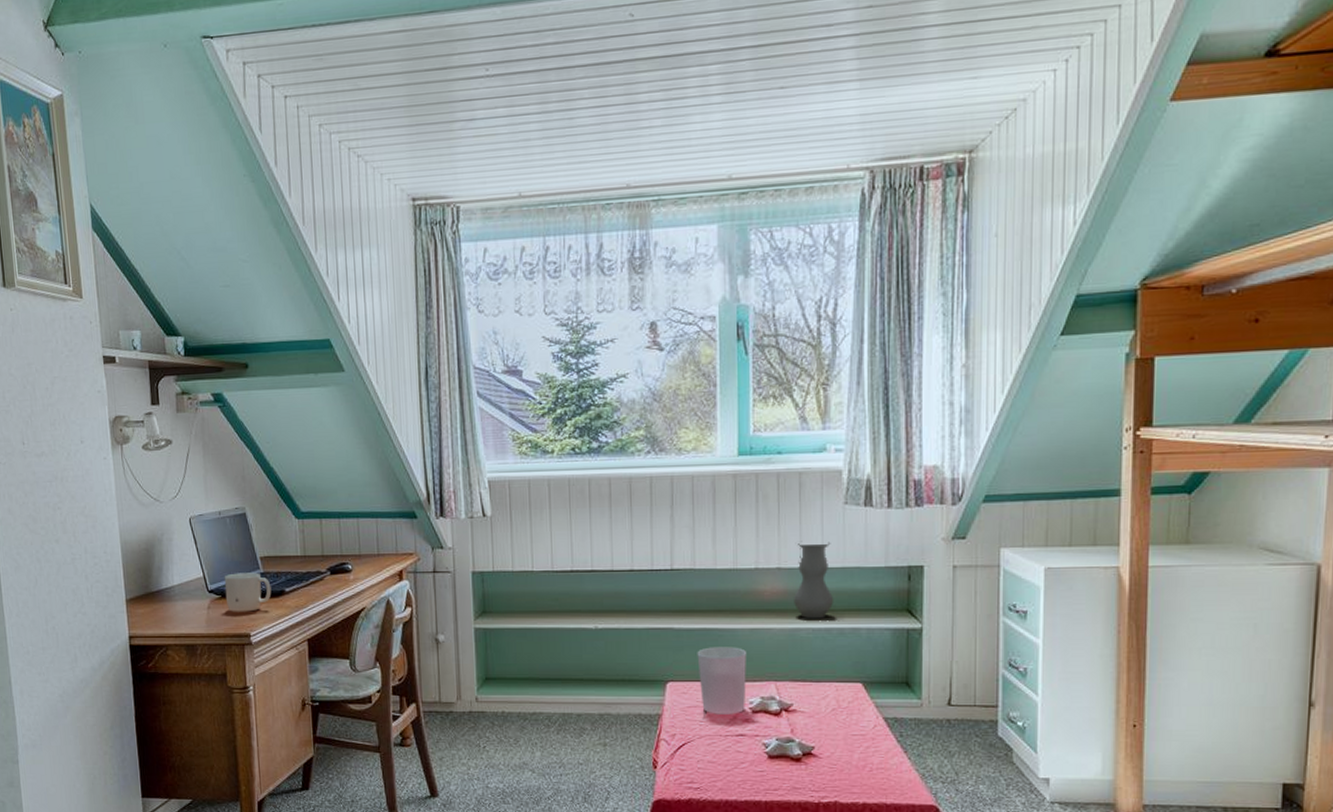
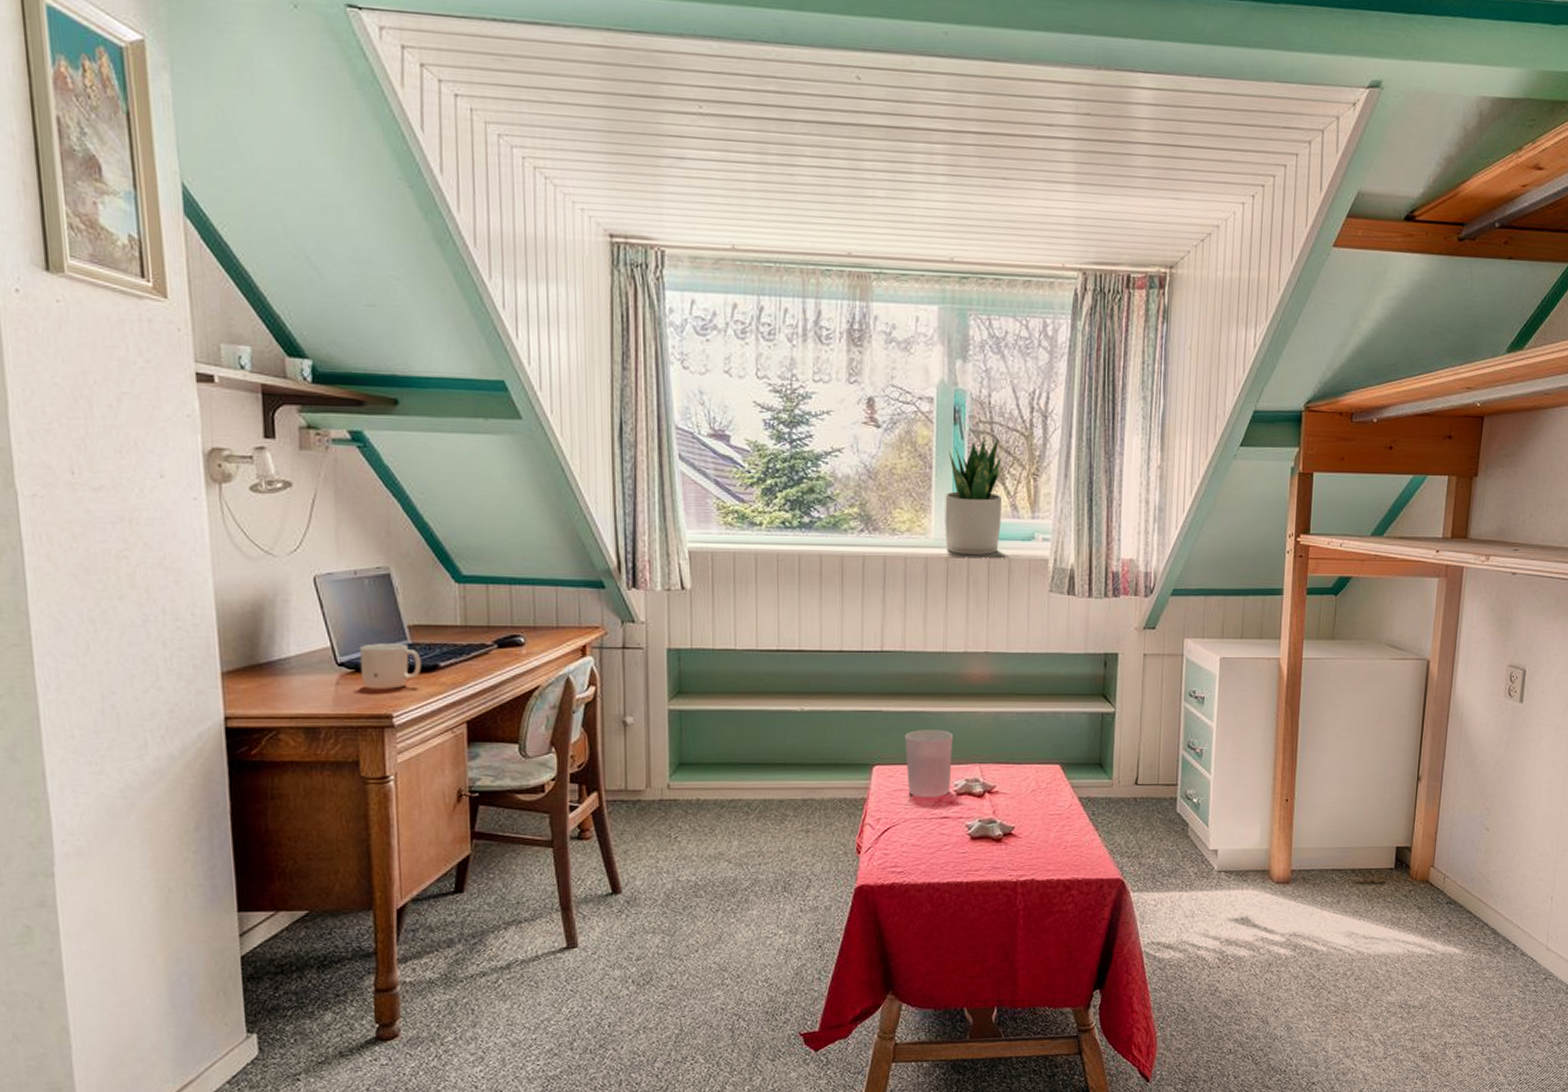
planter: none [731,350,792,471] -> present [945,437,1005,556]
vase: present [792,541,834,619] -> none [998,626,1037,703]

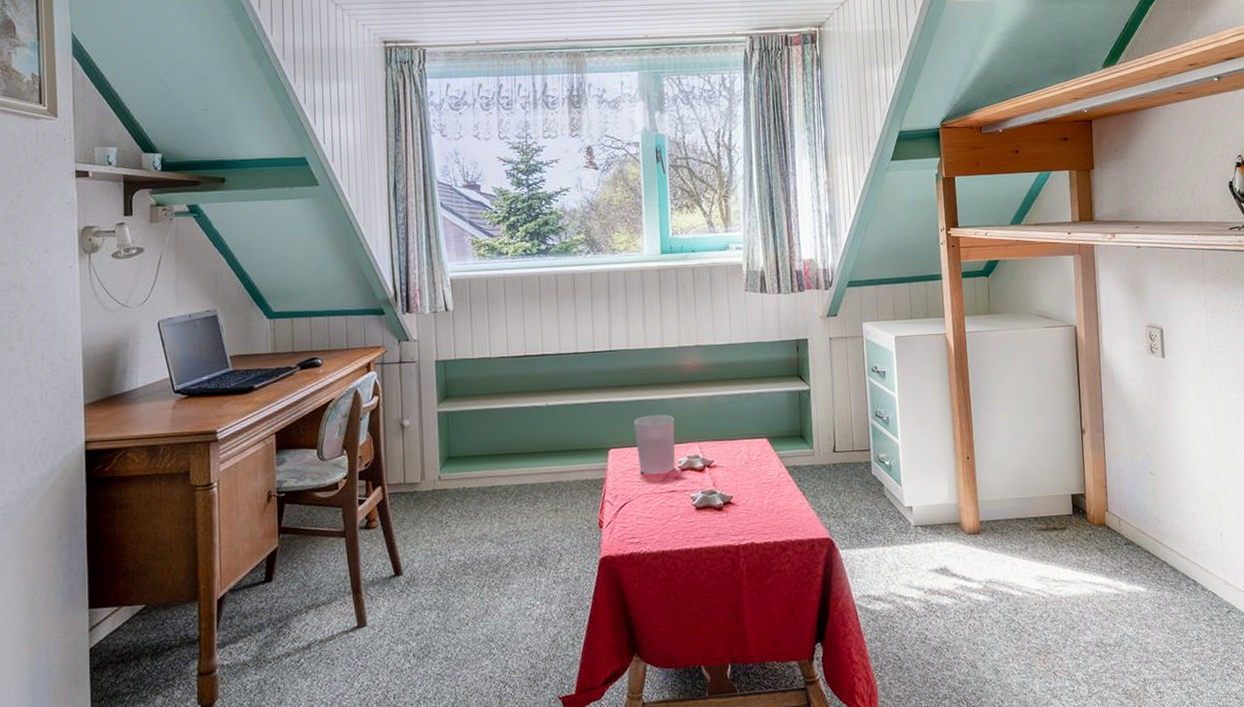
mug: present [359,643,422,689] -> none [191,371,240,411]
planter: present [945,437,1005,556] -> none [654,170,701,266]

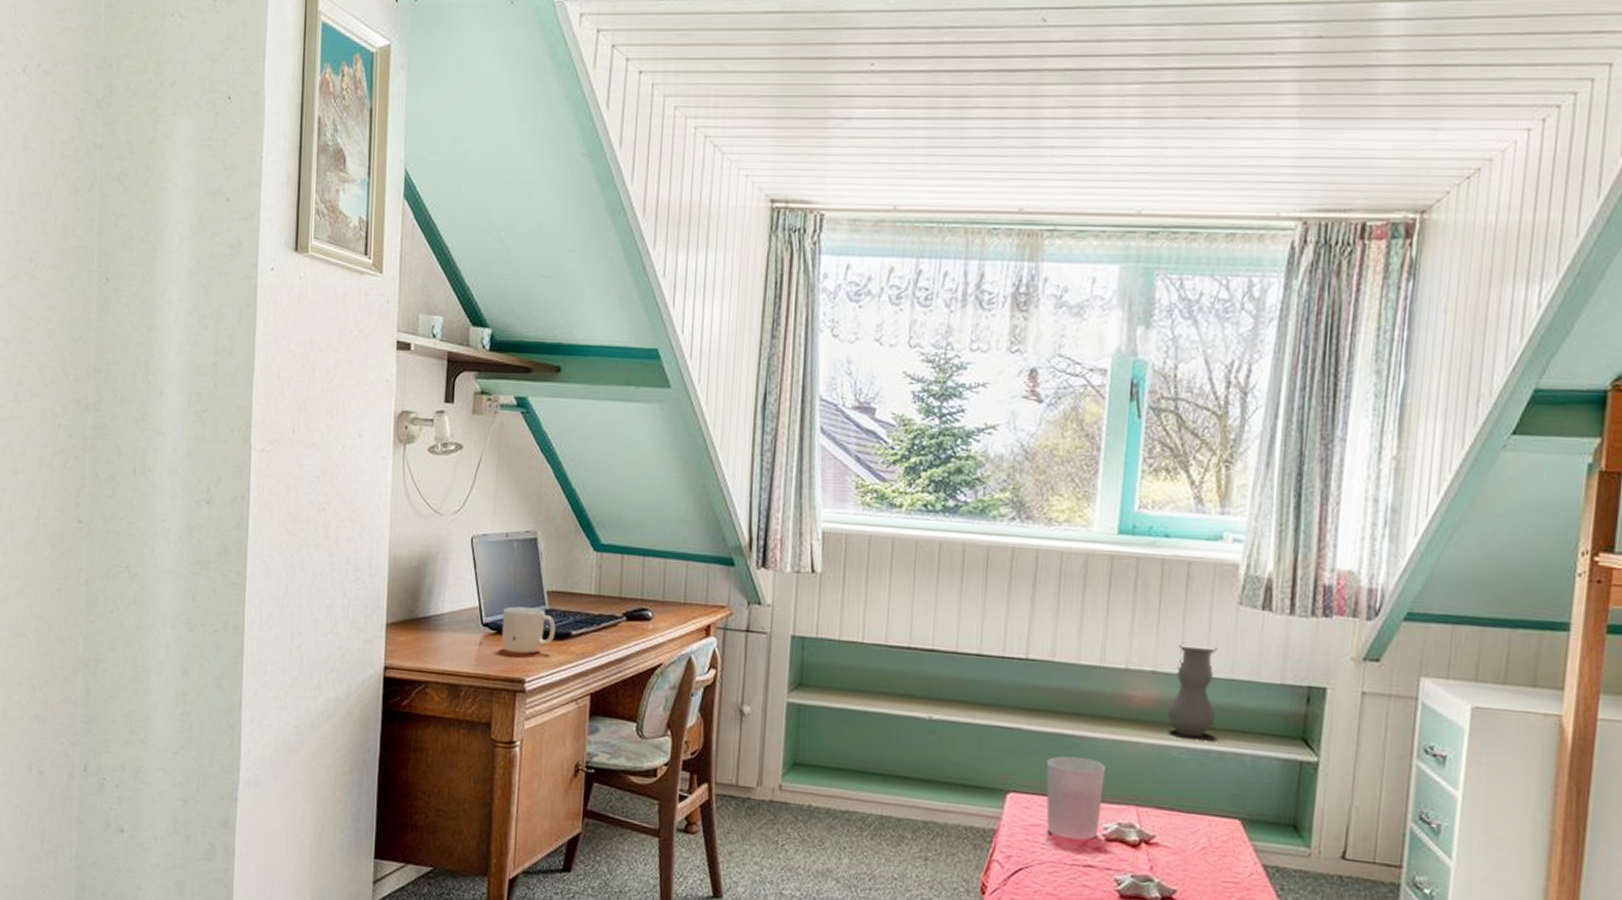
mug: none [191,371,240,411] -> present [501,606,556,654]
vase: none [709,322,742,387] -> present [1166,642,1219,738]

